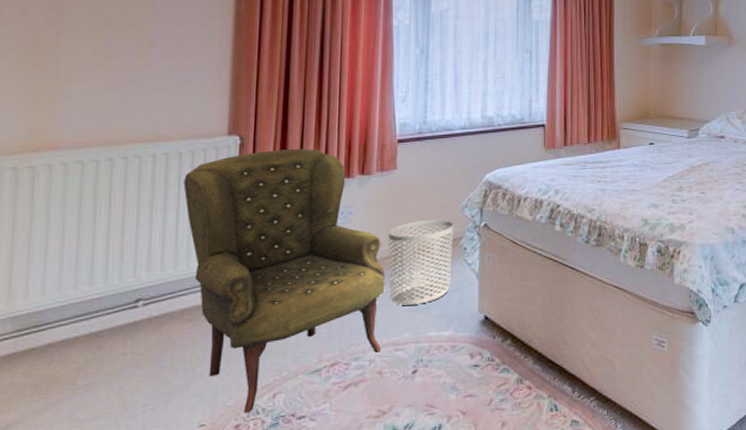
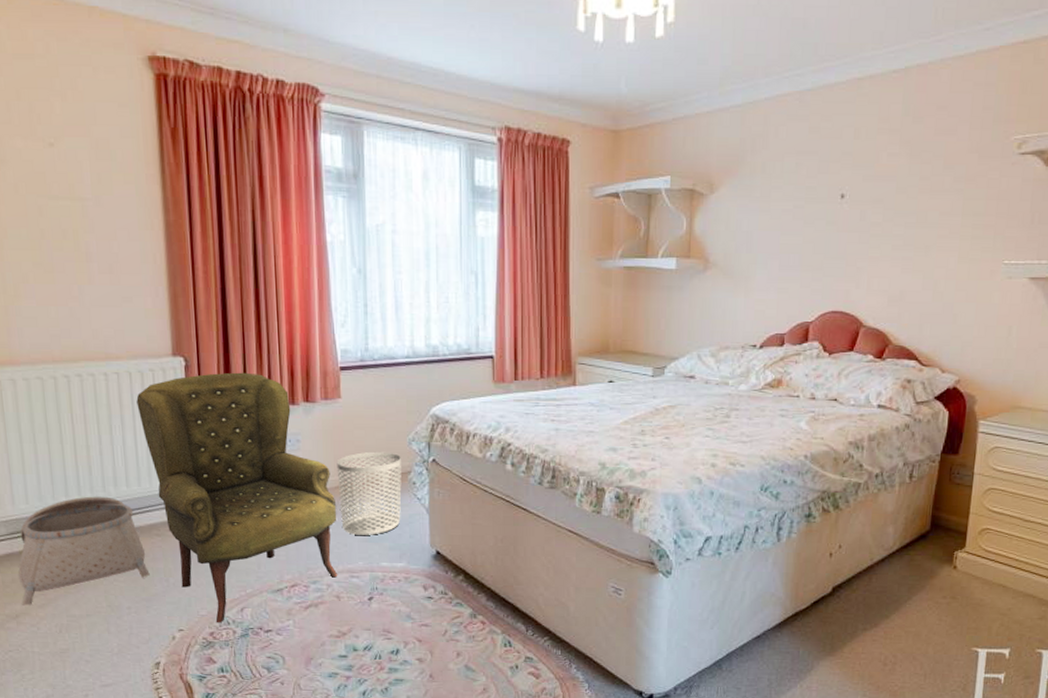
basket: none [16,282,174,413] -> present [18,496,150,606]

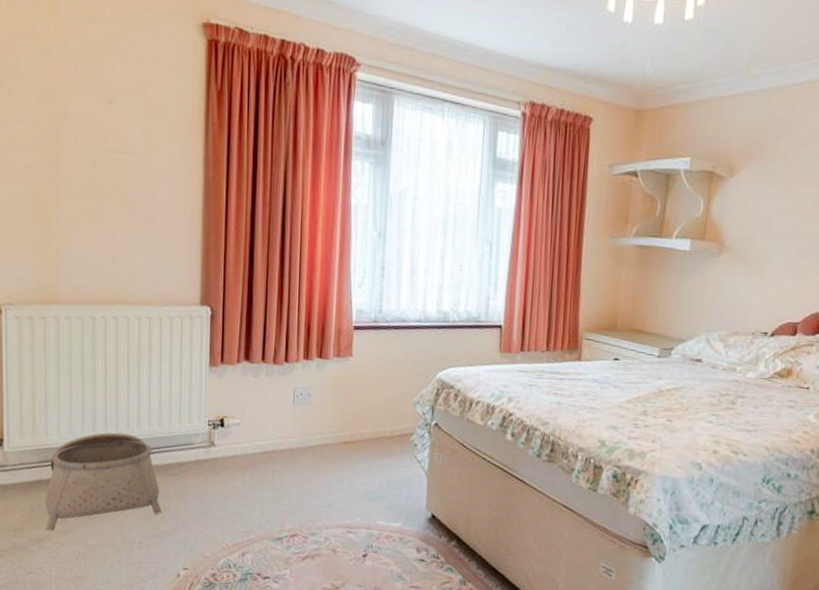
armchair: present [136,372,338,623] -> none [164,324,339,566]
waste bin: present [336,451,402,535] -> none [343,411,405,493]

